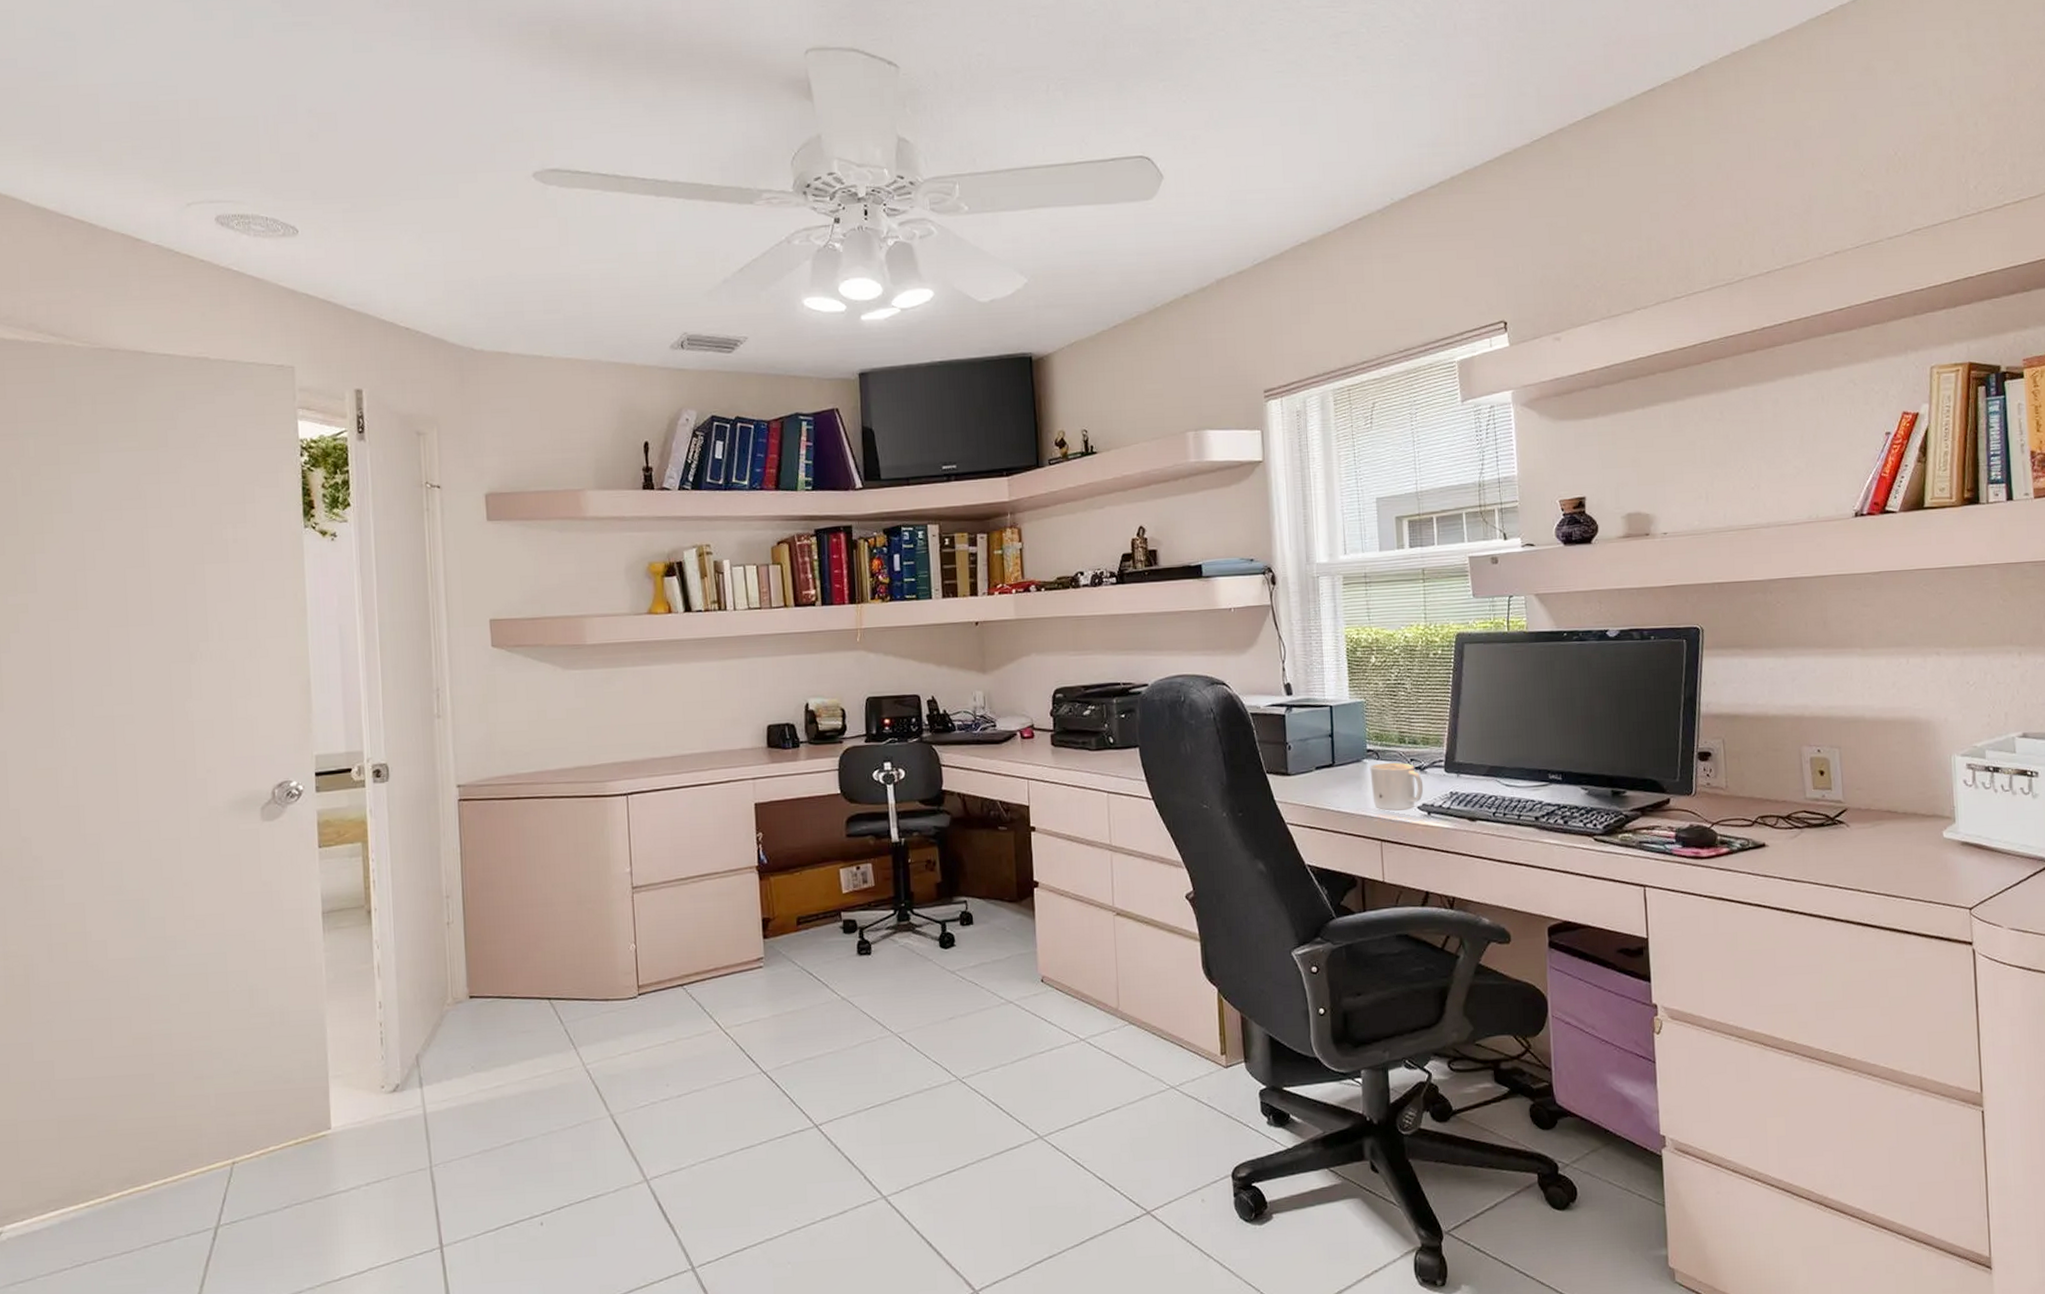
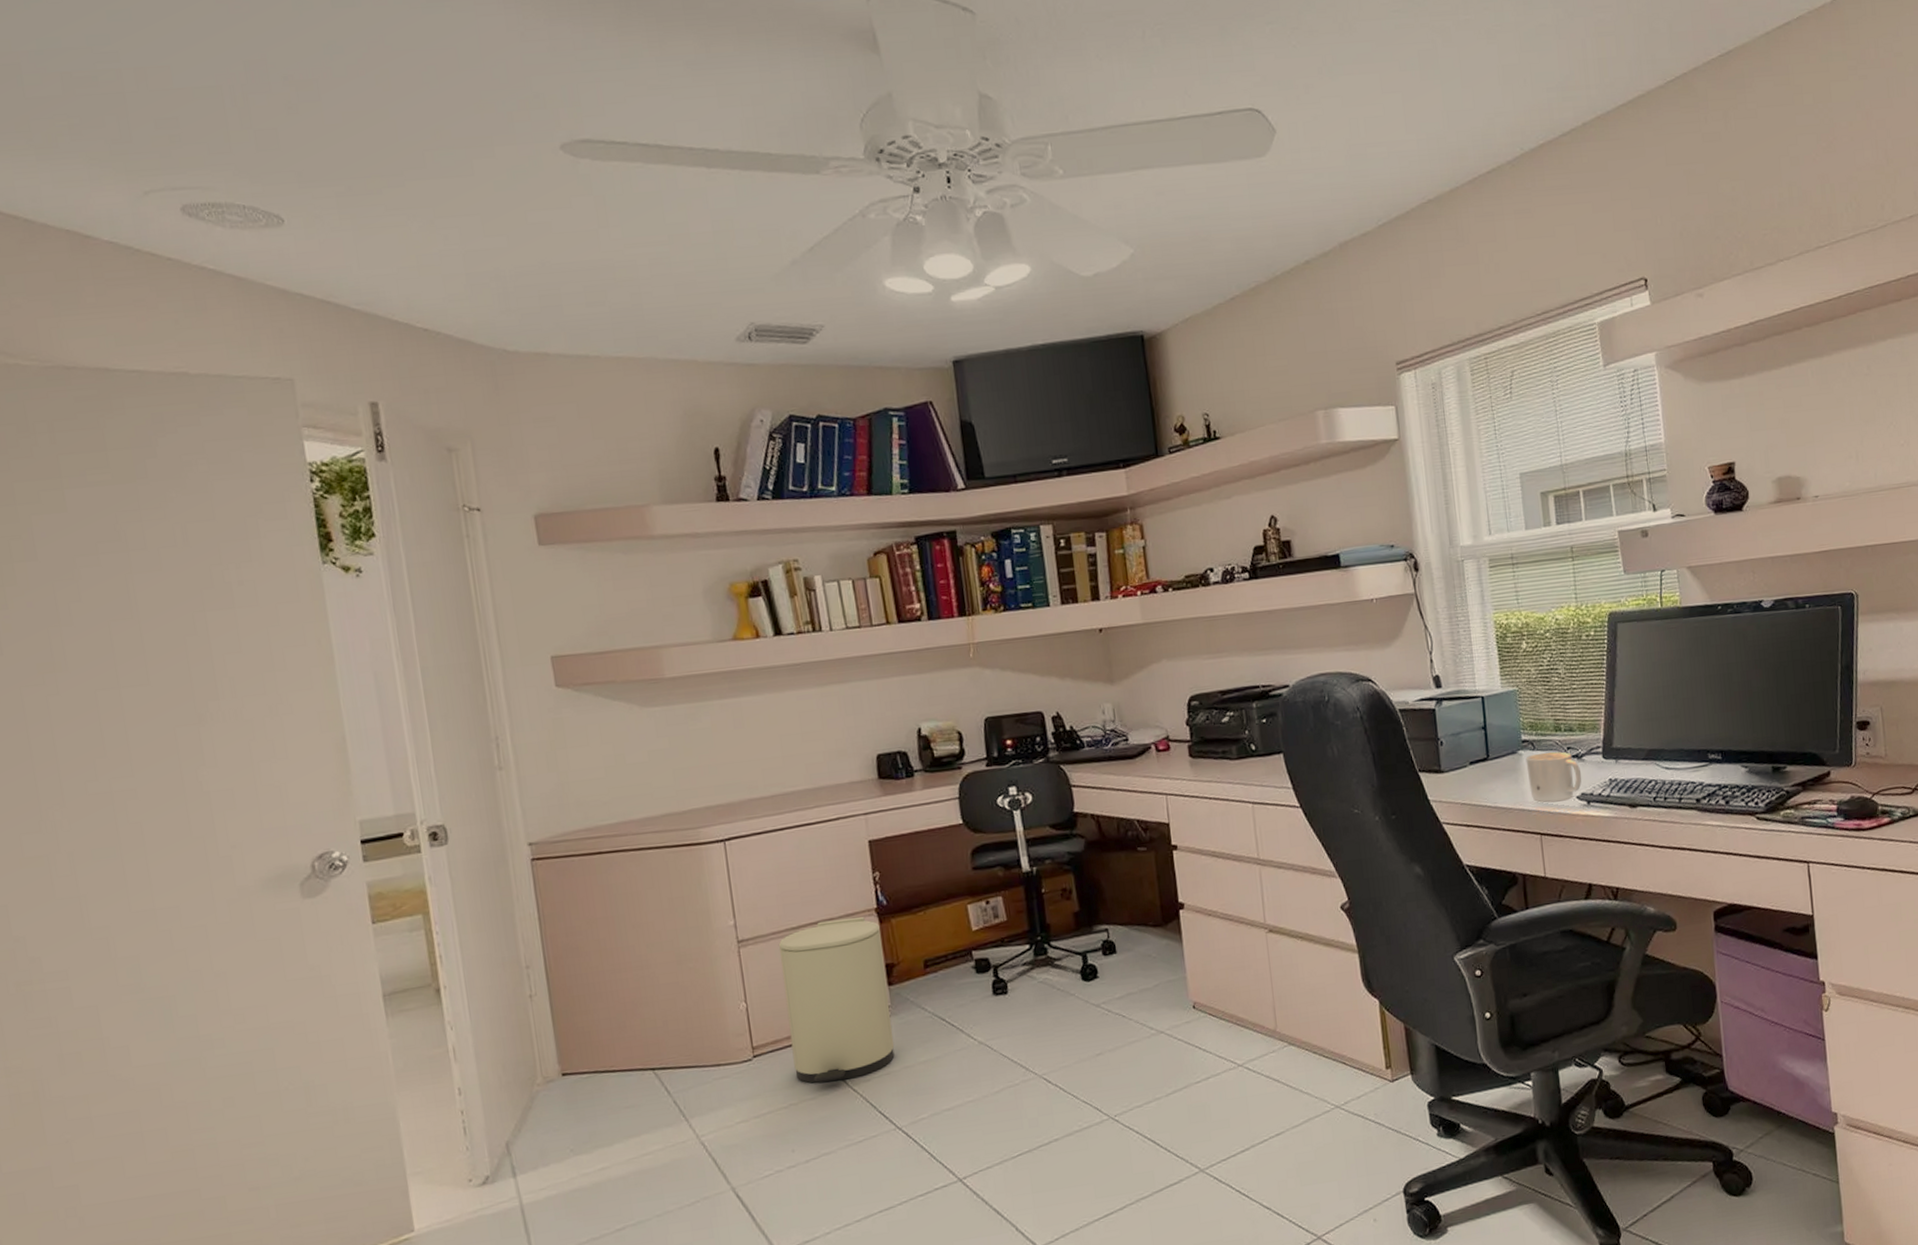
pedal bin: none [668,872,765,1024] -> present [778,916,895,1084]

